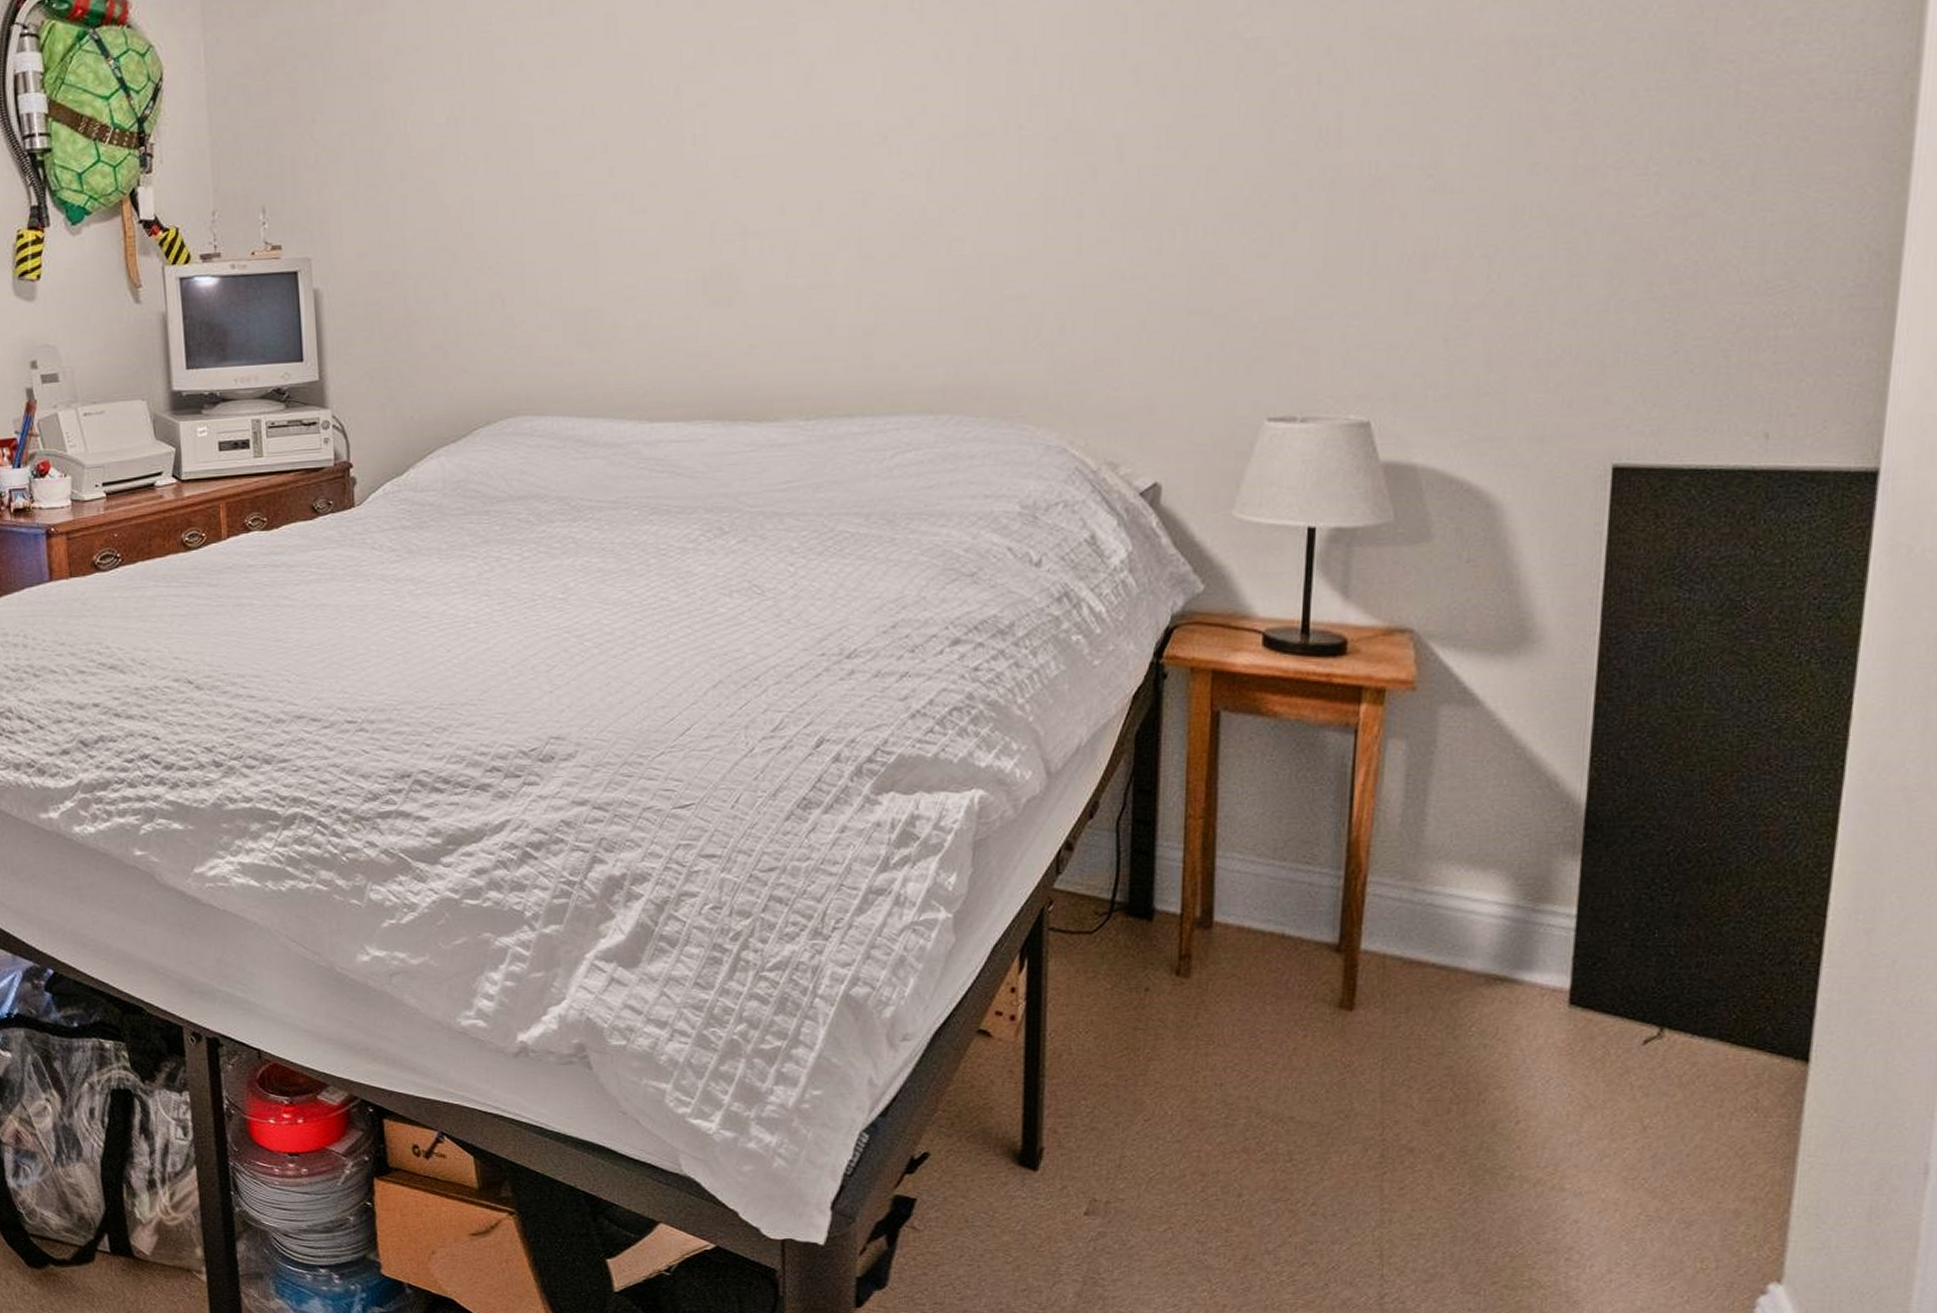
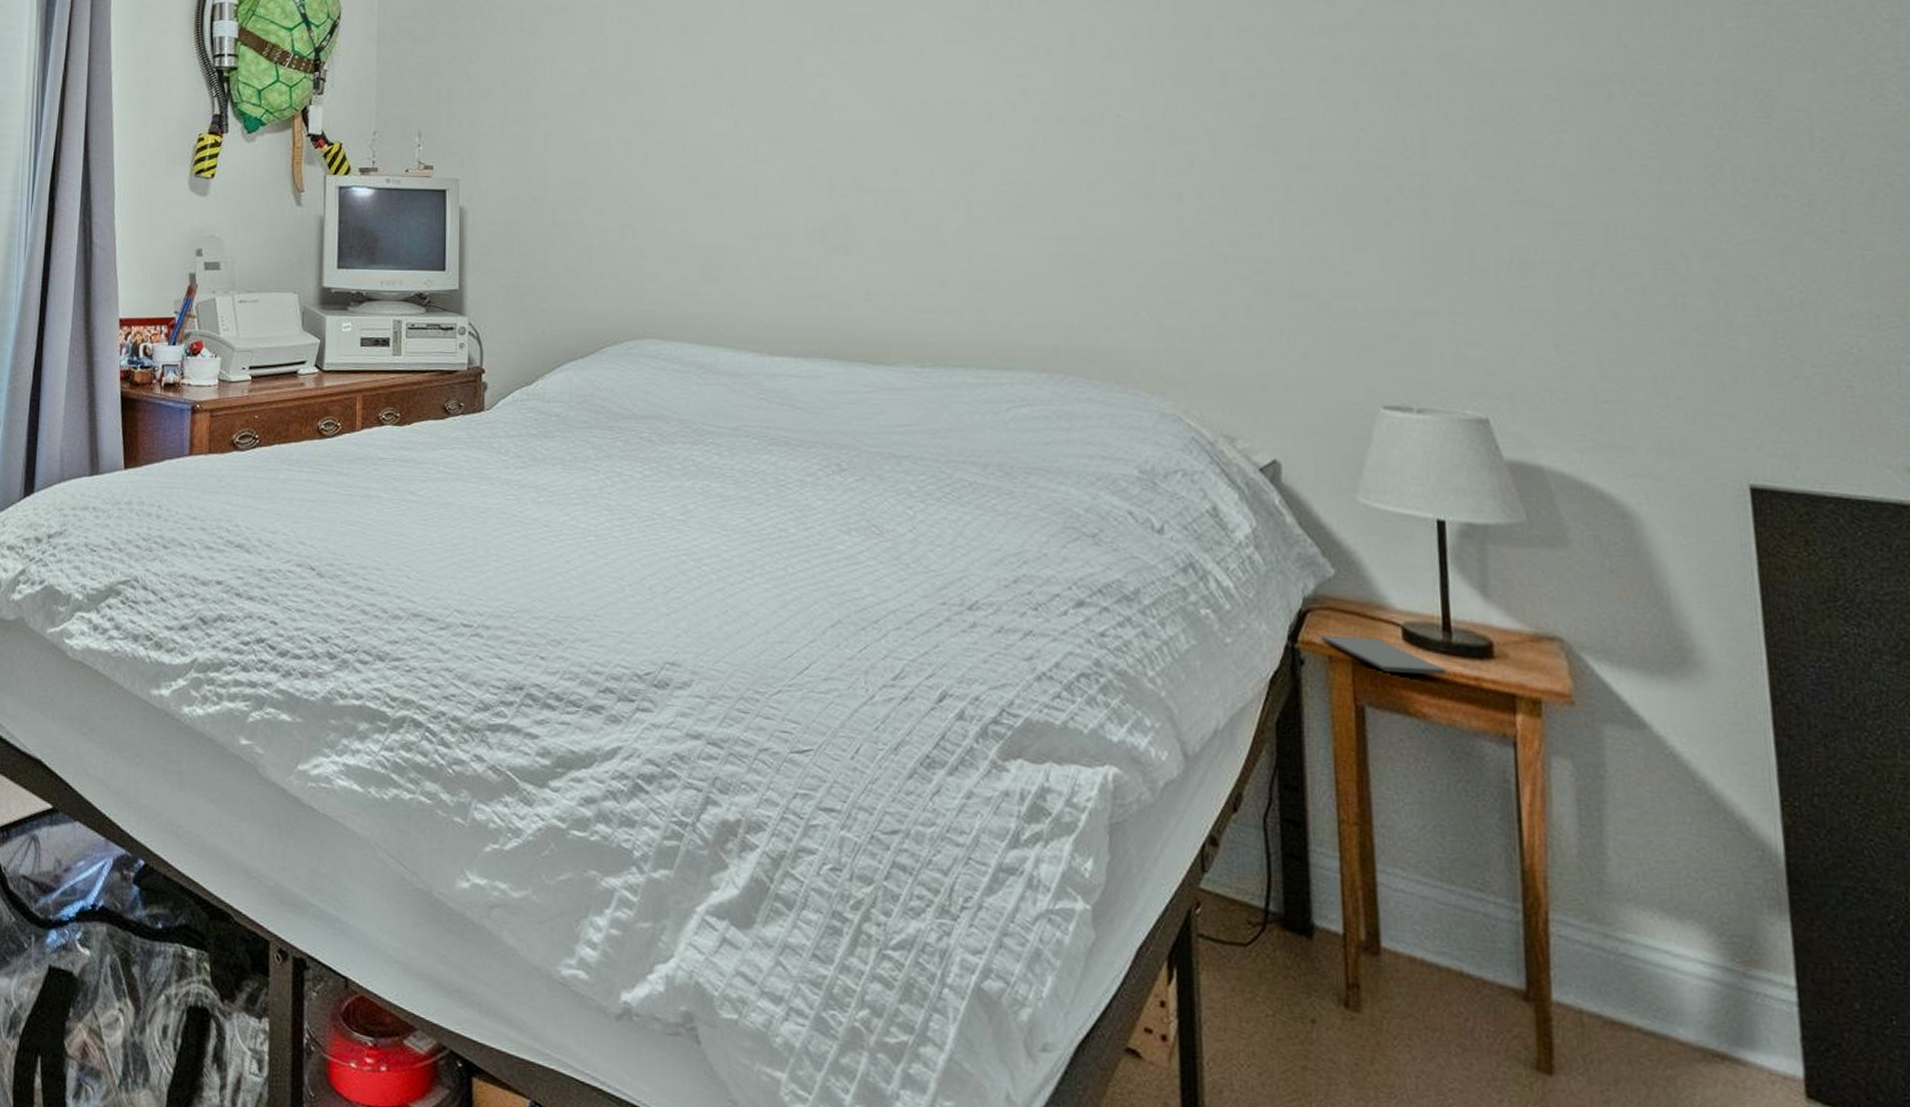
smartphone: none [1185,646,1300,677] -> present [1321,636,1446,675]

